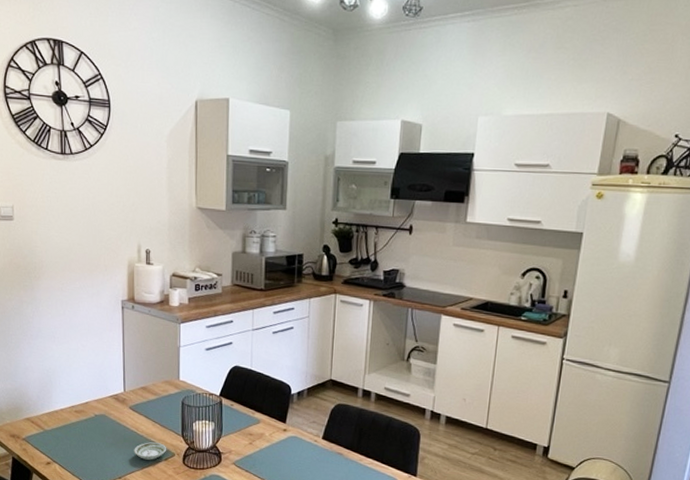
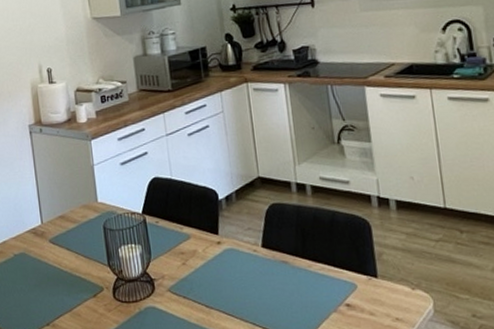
saucer: present [134,442,167,460] -> none [59,277,95,299]

